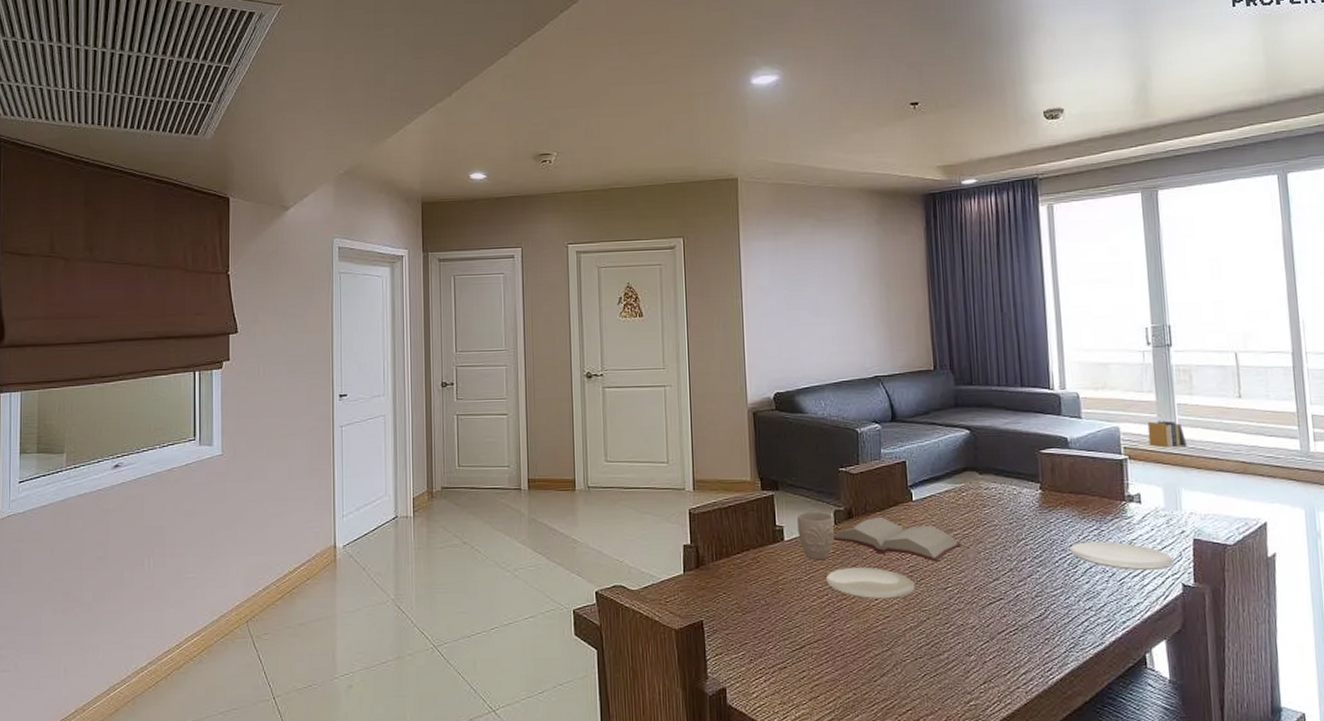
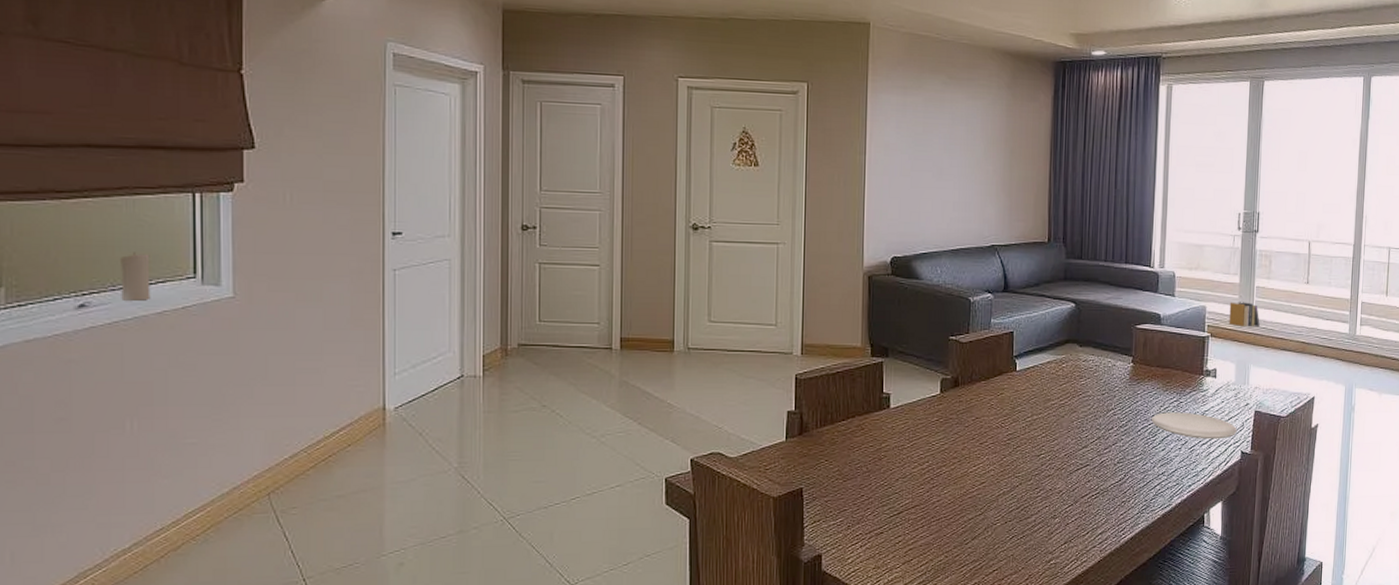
candle: none [143,421,164,461] -> present [120,252,151,301]
cup: present [797,511,835,561] -> none [904,379,940,428]
plate: present [826,566,915,600] -> none [928,434,1012,466]
hardback book: present [833,516,961,562] -> none [938,385,1057,430]

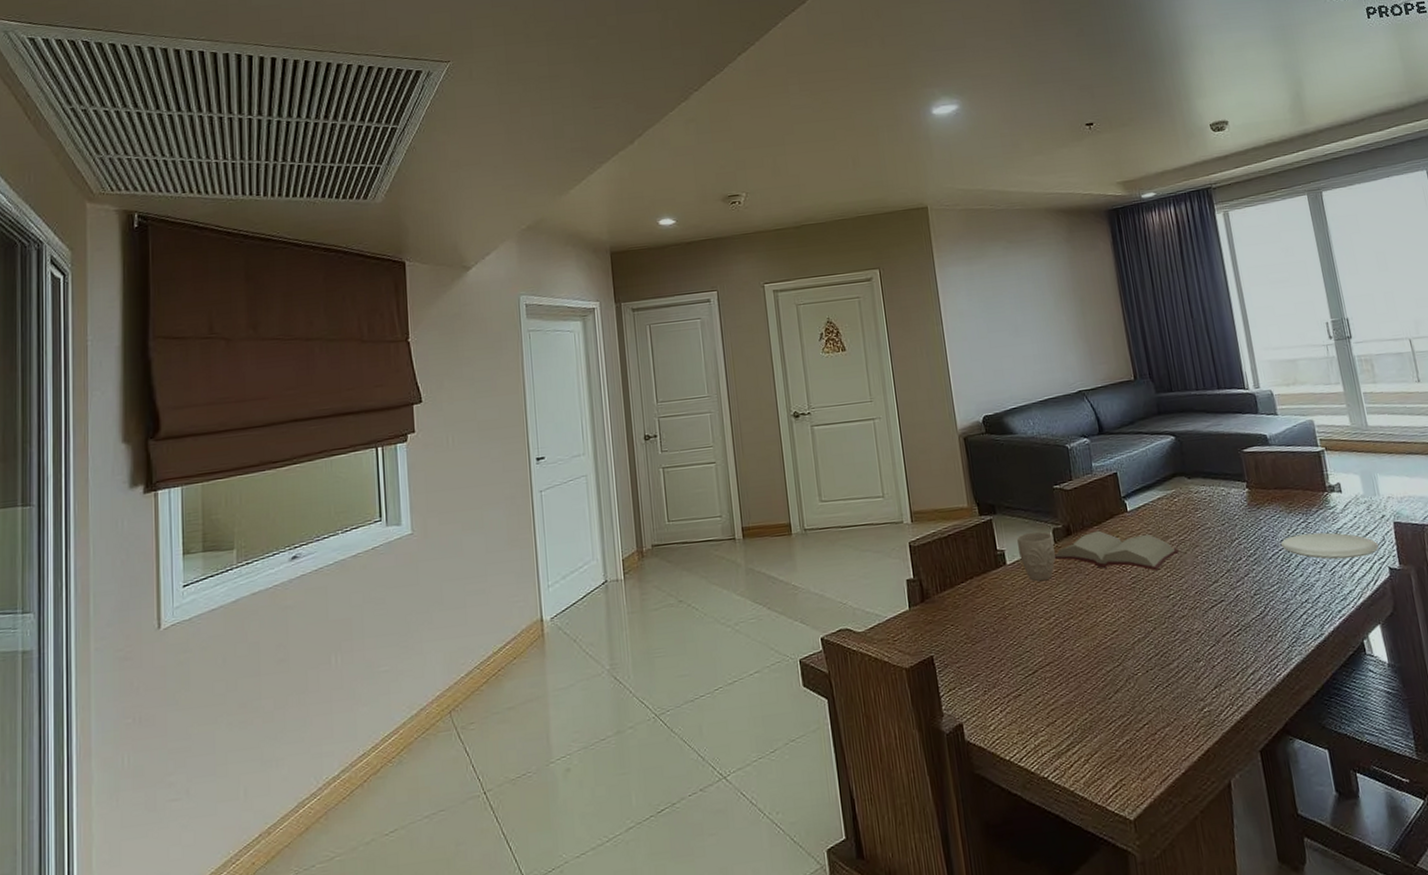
candle: present [120,252,151,301] -> none [323,505,347,549]
cup: none [904,379,940,428] -> present [1017,531,1056,582]
hardback book: none [938,385,1057,430] -> present [1053,530,1179,571]
books: present [1229,302,1260,327] -> none [1338,410,1377,437]

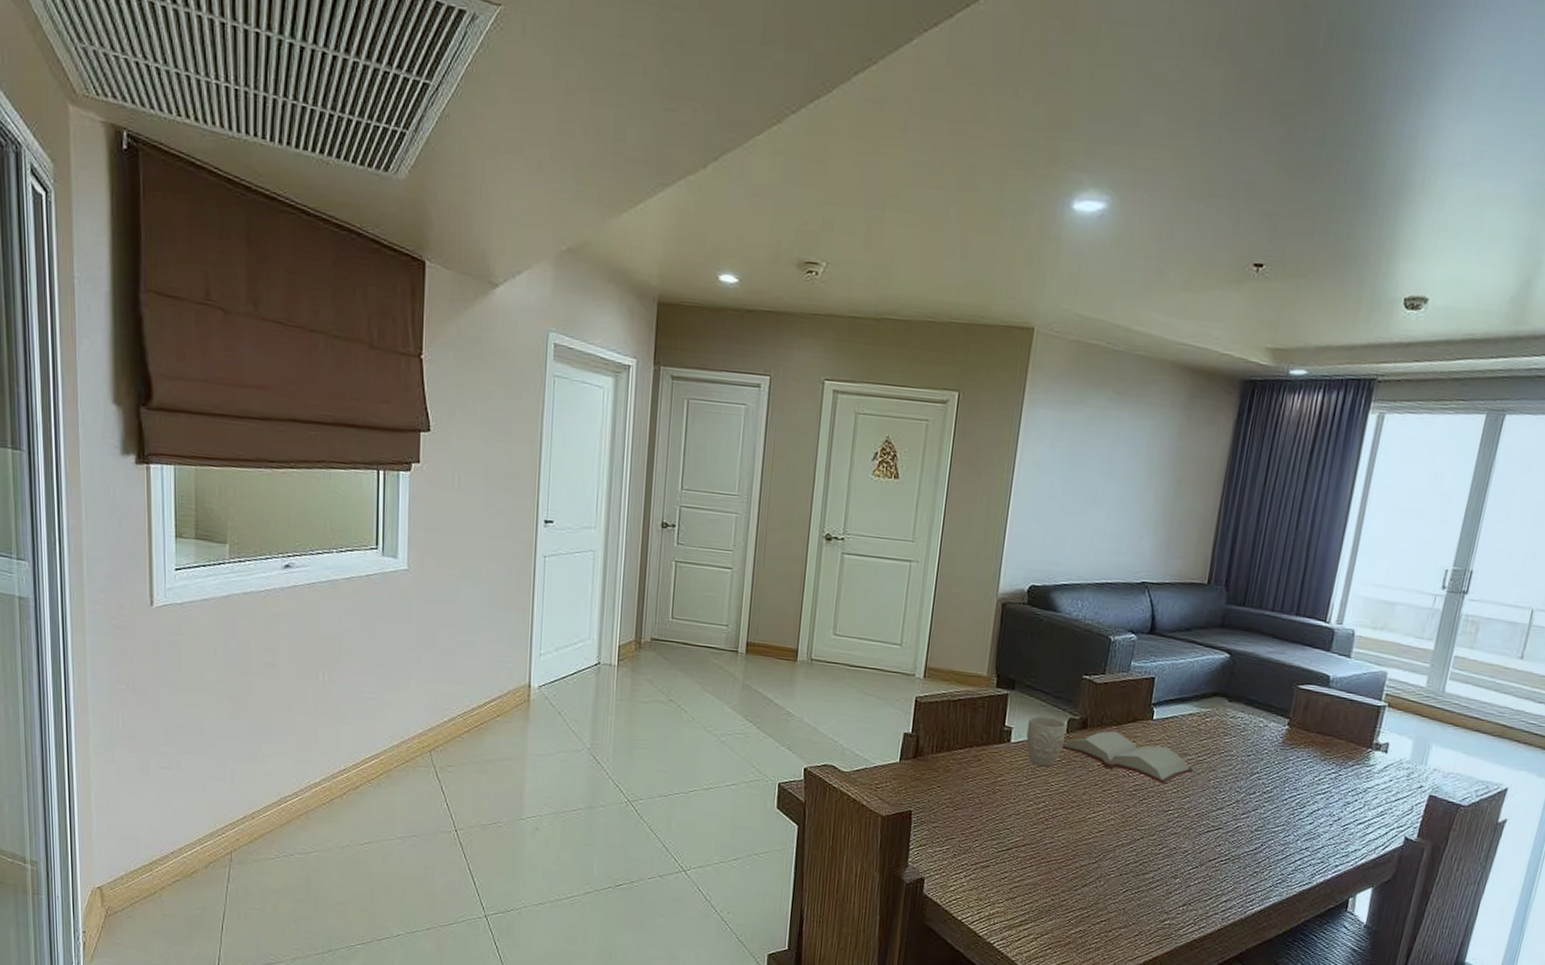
plate: present [1281,532,1379,560] -> none [1302,783,1404,821]

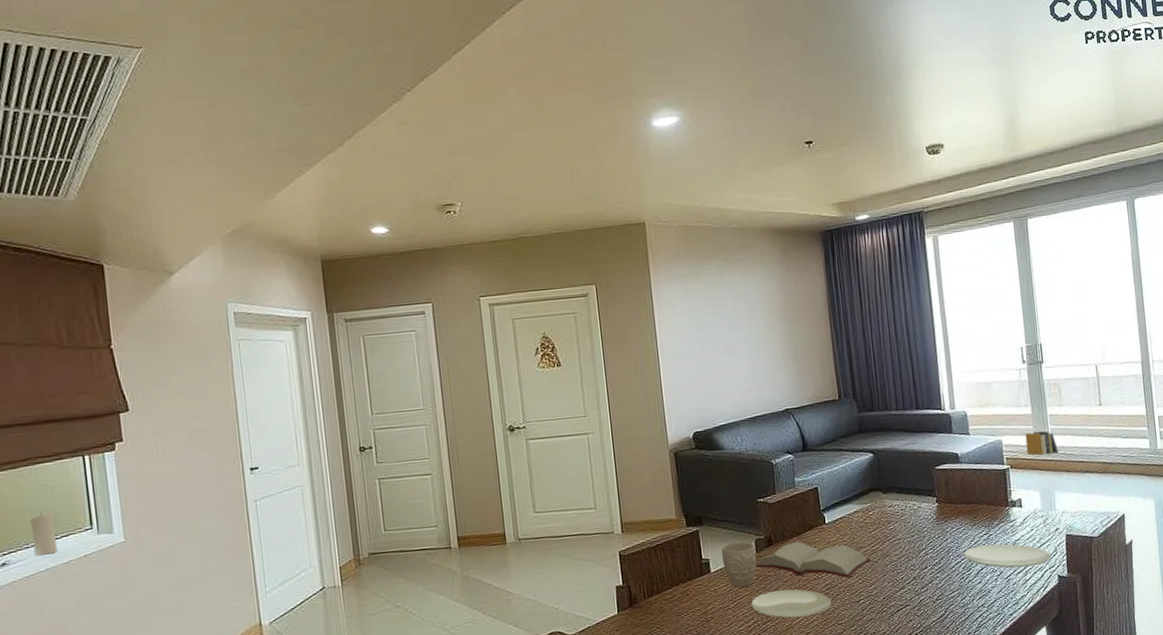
candle: none [318,521,342,566] -> present [30,513,58,556]
plate: none [1046,777,1137,815] -> present [751,589,832,619]
plate: none [1302,783,1404,821] -> present [964,543,1051,568]
books: none [1412,670,1453,703] -> present [1025,431,1059,456]

